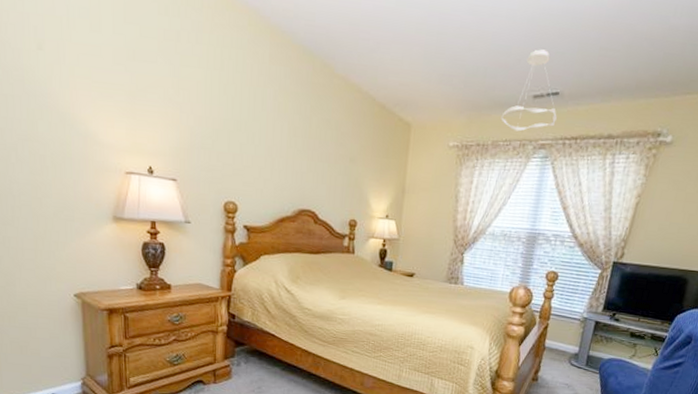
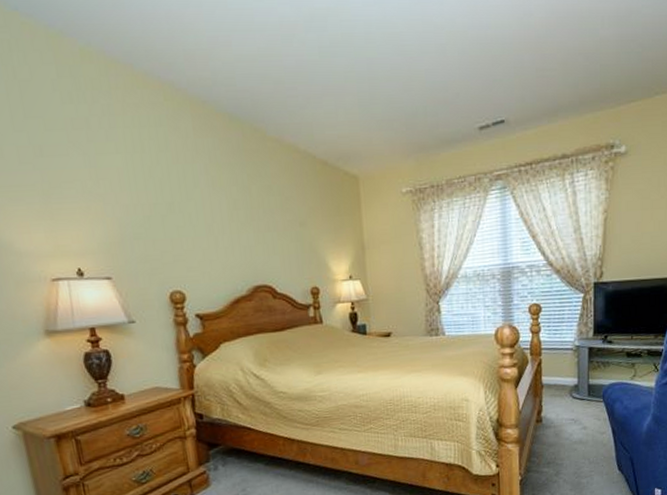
ceiling light: present [501,49,557,132] -> none [450,79,507,166]

